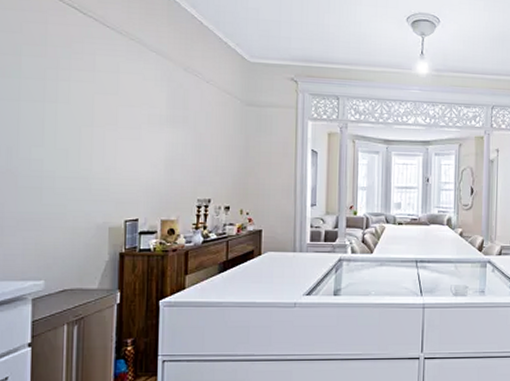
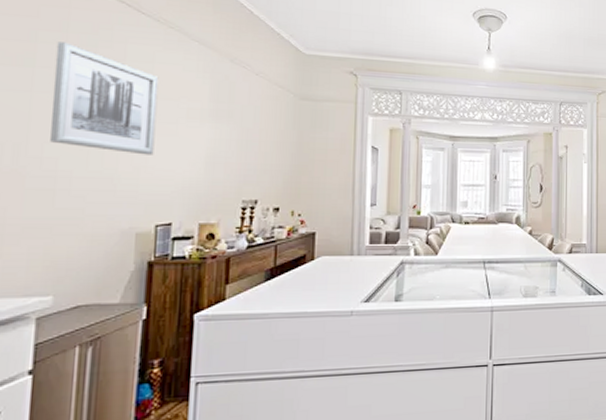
wall art: none [35,55,123,158] -> present [50,42,159,155]

